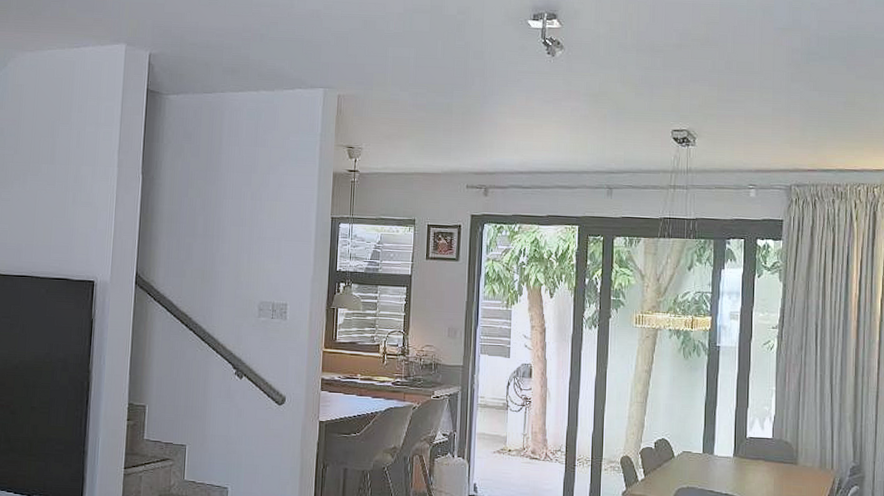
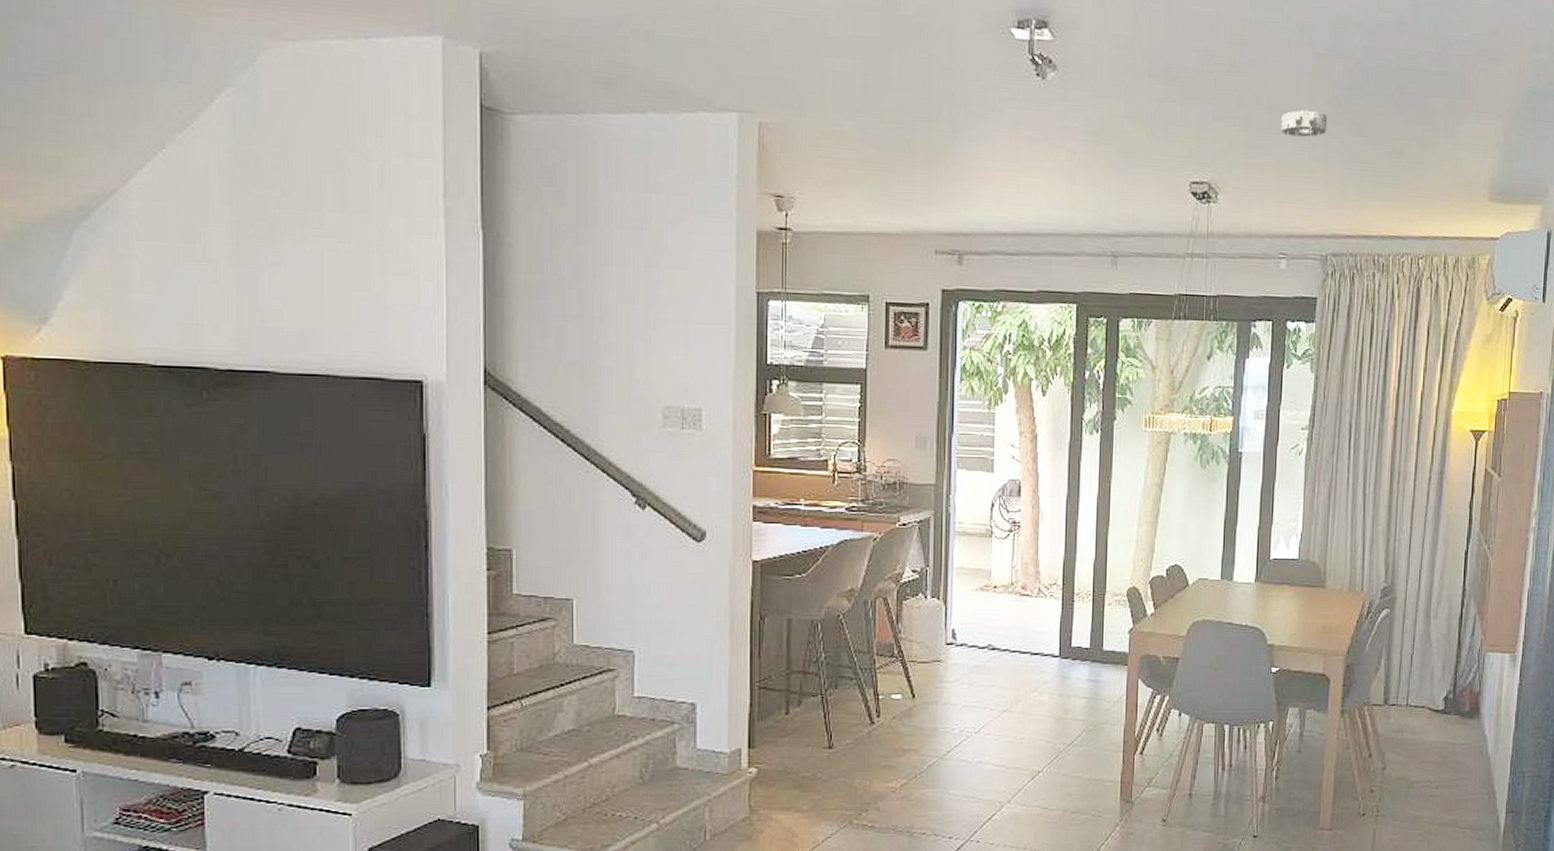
smoke detector: none [748,72,789,93] -> present [1281,110,1328,137]

